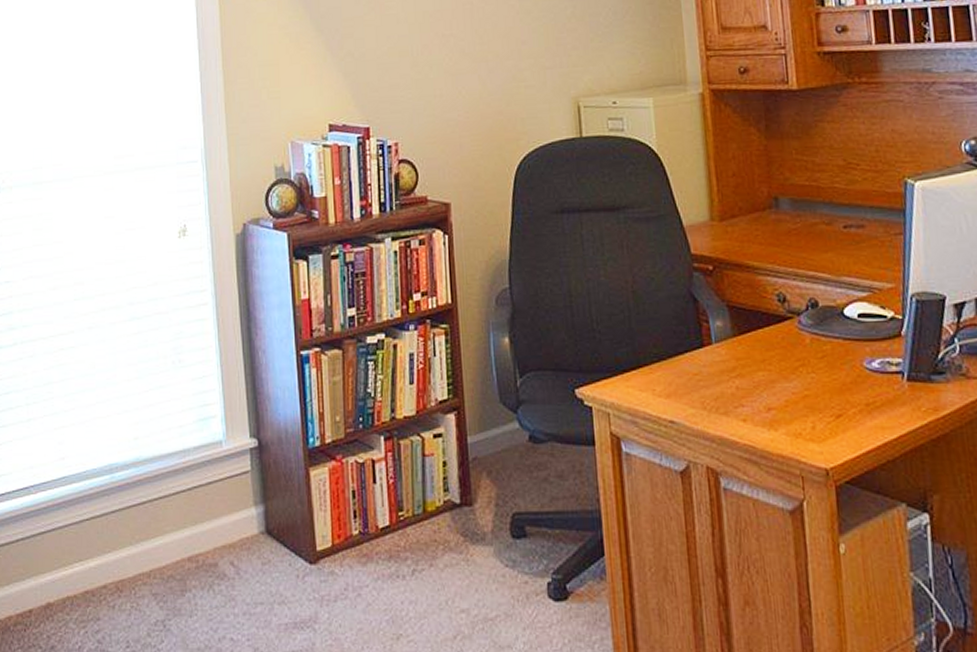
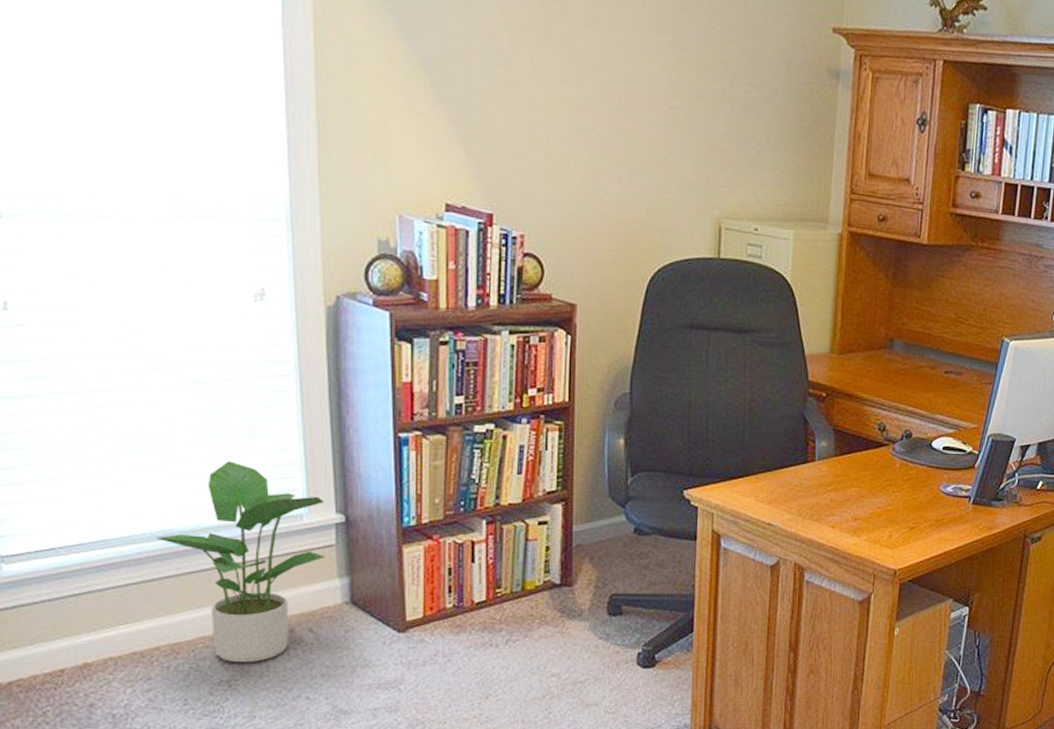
potted plant: none [105,392,242,601] -> present [157,461,325,663]

